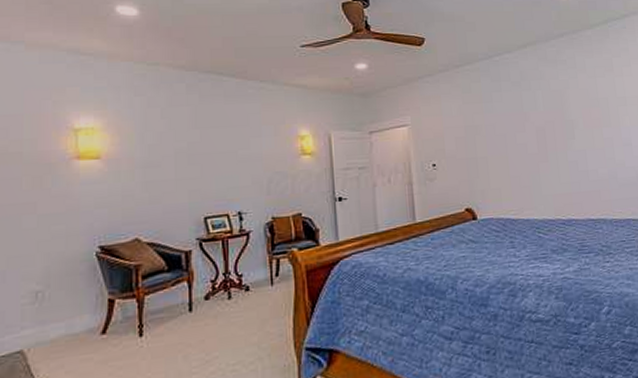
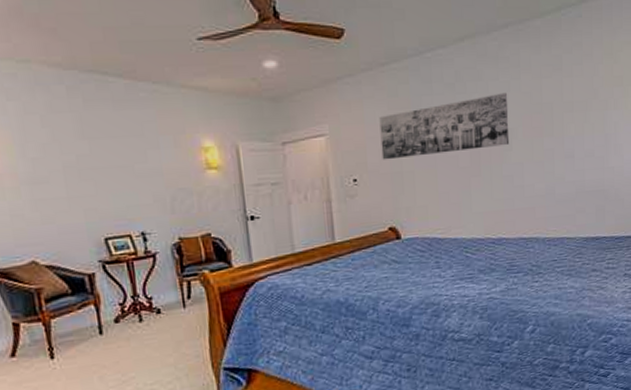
wall art: none [455,89,572,147] -> present [379,92,510,160]

